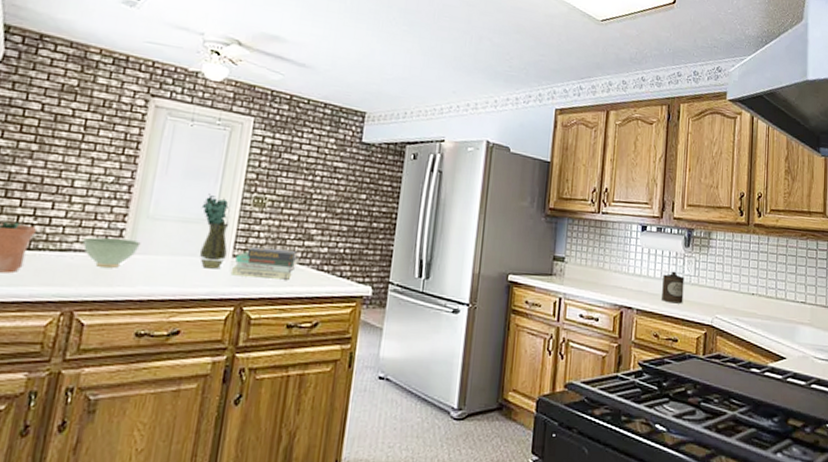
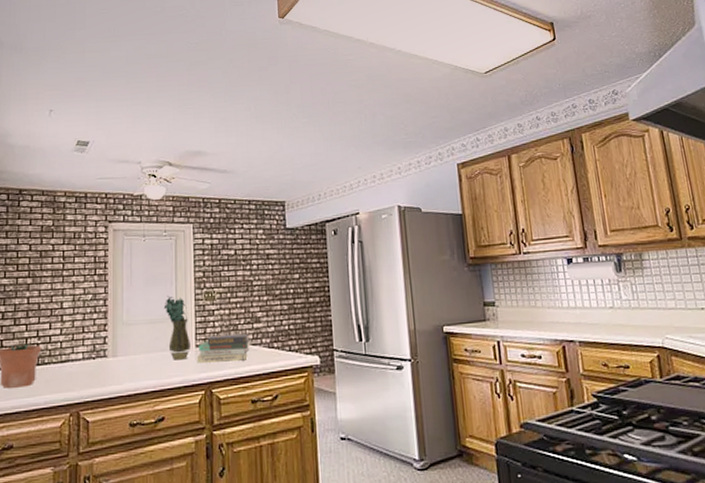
bowl: present [82,237,141,268] -> none [77,345,121,371]
canister: present [662,271,684,304] -> none [599,298,627,330]

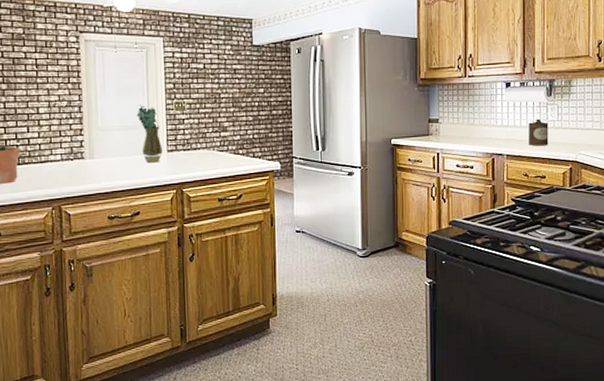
books: present [196,333,251,363] -> none [168,140,219,166]
canister: none [599,298,627,330] -> present [529,118,549,146]

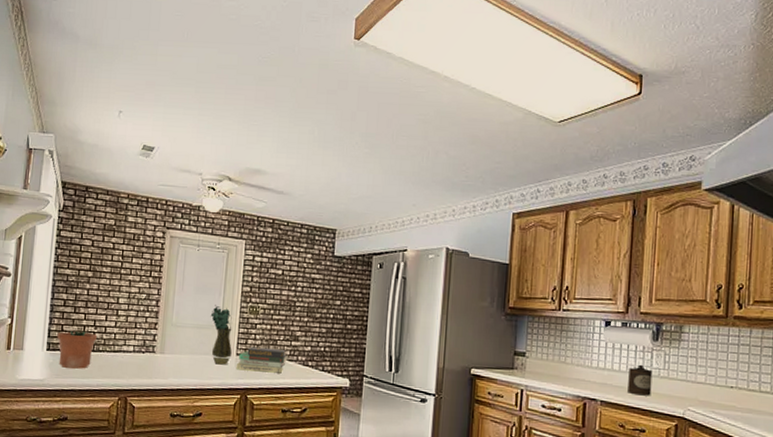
books: none [168,140,219,166] -> present [235,346,288,373]

